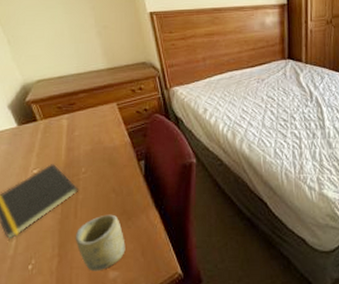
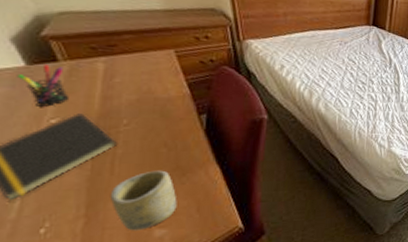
pen holder: none [12,124,44,159] -> present [16,65,68,107]

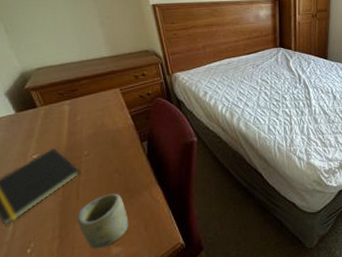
pen holder: present [16,65,68,107] -> none [9,111,45,145]

